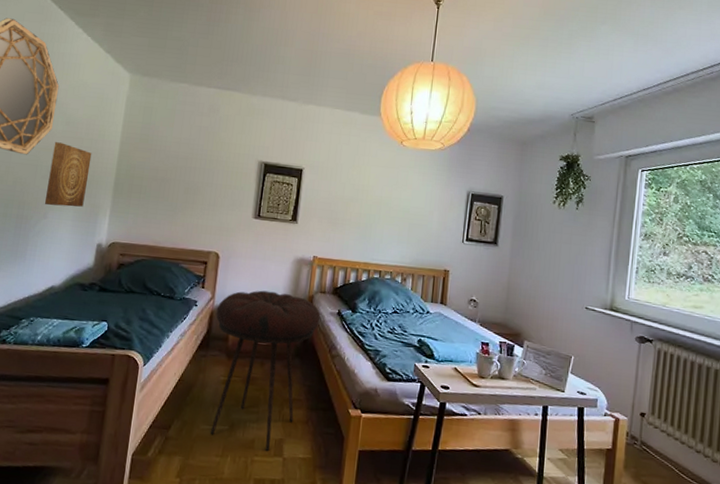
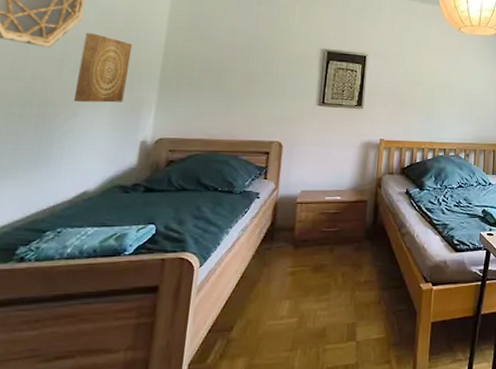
stool: present [211,290,321,452] -> none [278,176,389,338]

